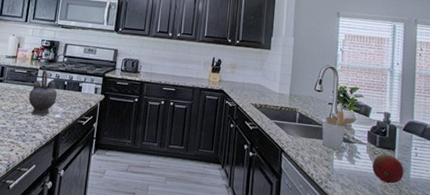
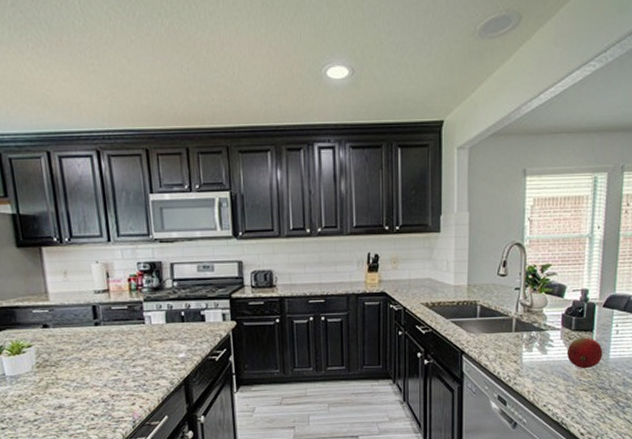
teapot: present [28,69,58,116] -> none [137,300,176,359]
utensil holder: present [322,111,358,151] -> none [508,295,551,342]

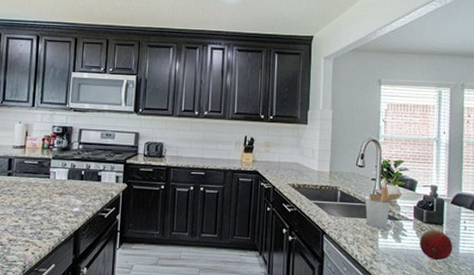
utensil holder: none [508,295,551,342] -> present [365,186,403,229]

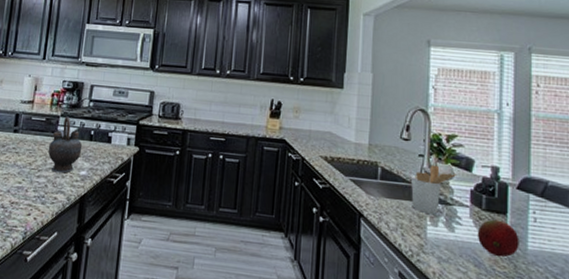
teapot: none [41,159,74,211] -> present [48,116,83,173]

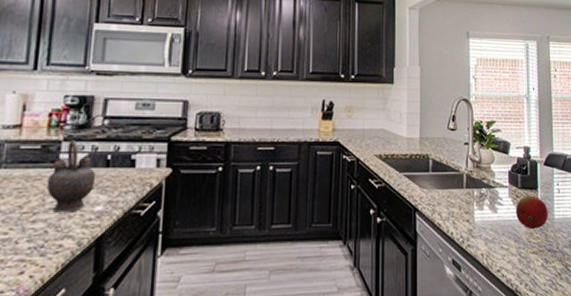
utensil holder: present [411,164,457,215] -> none [459,151,497,200]

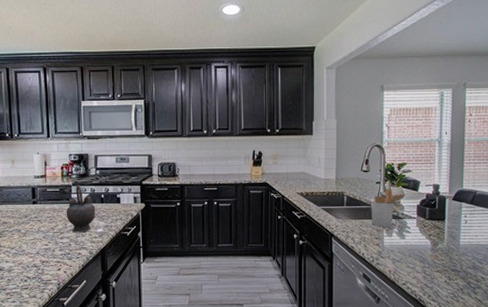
utensil holder: none [459,151,497,200] -> present [371,189,407,228]
fruit: present [515,195,548,230] -> none [422,225,454,253]

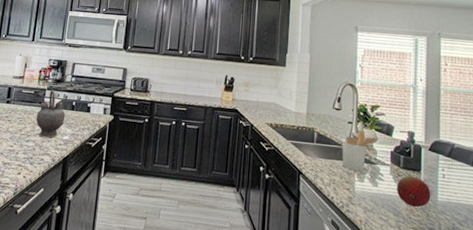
fruit: none [422,225,454,253] -> present [396,175,431,208]

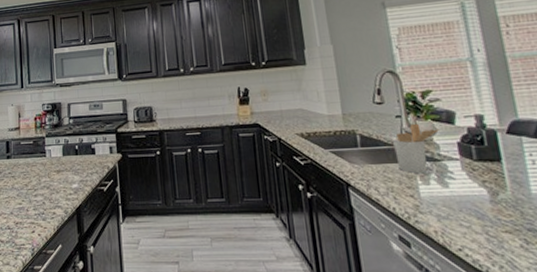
teapot: present [36,89,66,138] -> none [39,136,70,189]
fruit: present [396,175,431,208] -> none [473,168,522,206]

